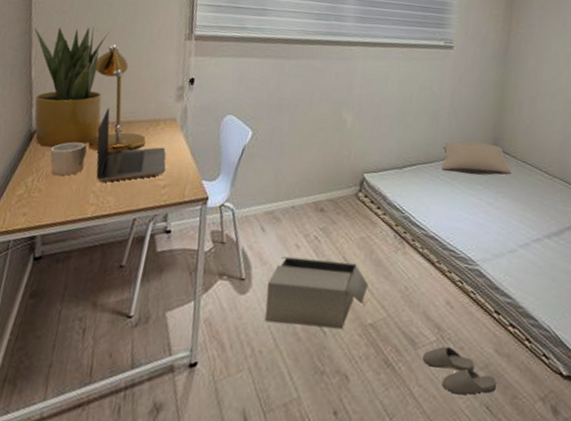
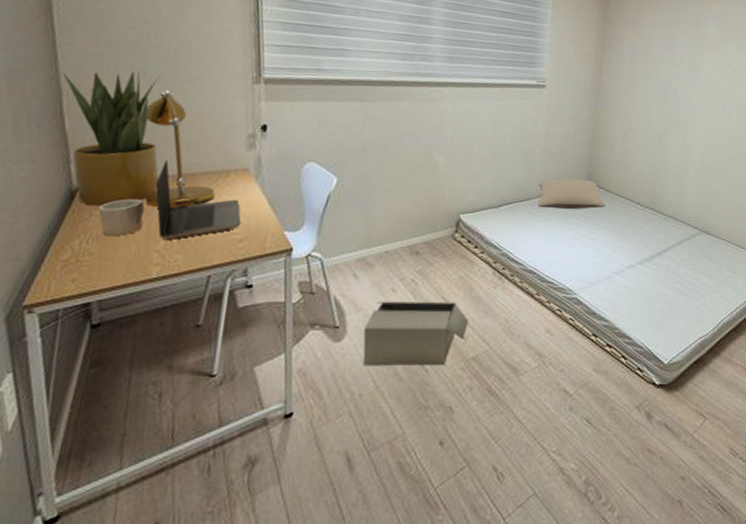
slippers: present [423,346,497,395] -> none [525,370,596,412]

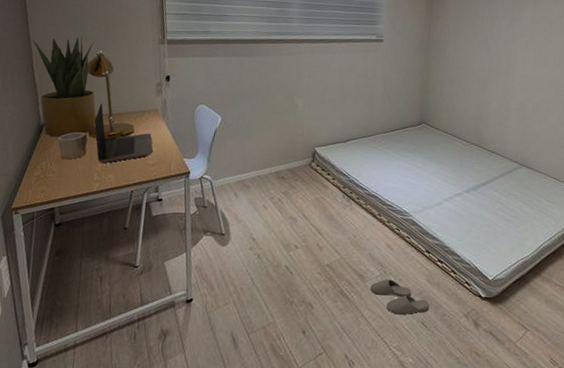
cardboard box: present [363,301,469,366] -> none [243,215,324,269]
slippers: none [525,370,596,412] -> present [370,279,429,315]
pillow: present [537,177,606,210] -> none [377,117,436,145]

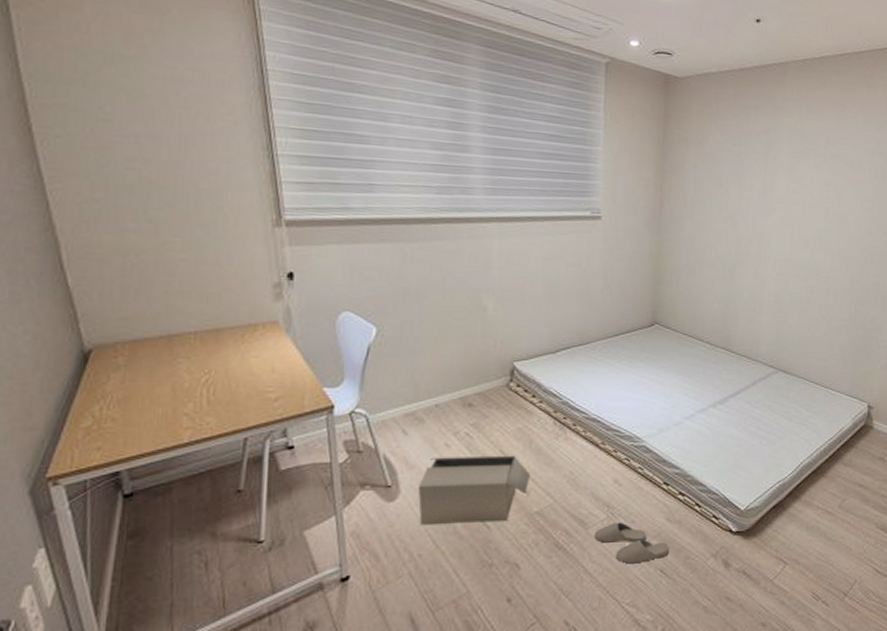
planter: present [32,36,96,137] -> none [57,217,179,369]
mug: present [58,132,88,160] -> none [116,359,168,401]
desk lamp: present [87,51,135,139] -> none [157,238,243,368]
laptop computer: present [94,103,153,164] -> none [176,315,275,403]
cardboard box: none [243,215,324,269] -> present [417,455,531,524]

